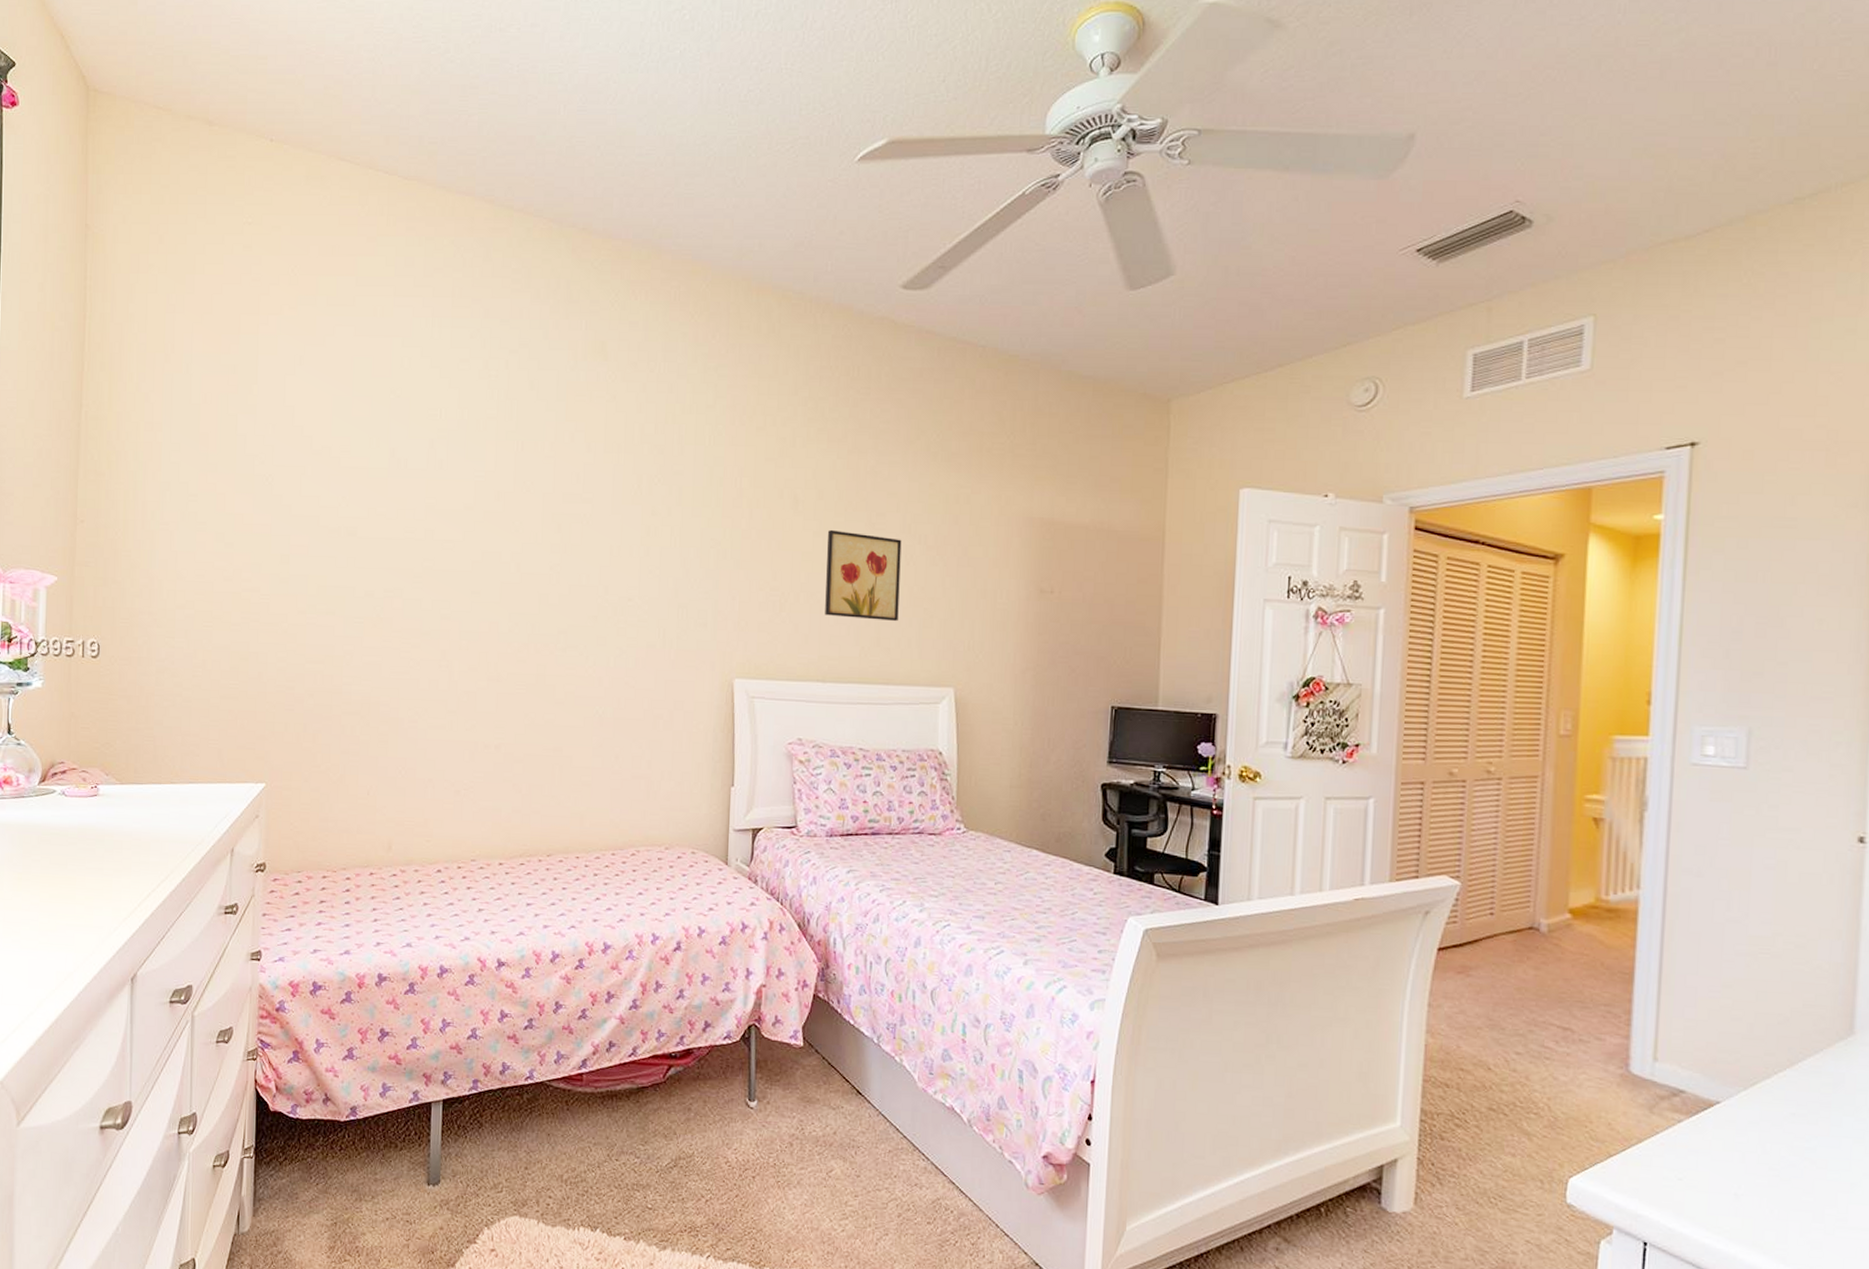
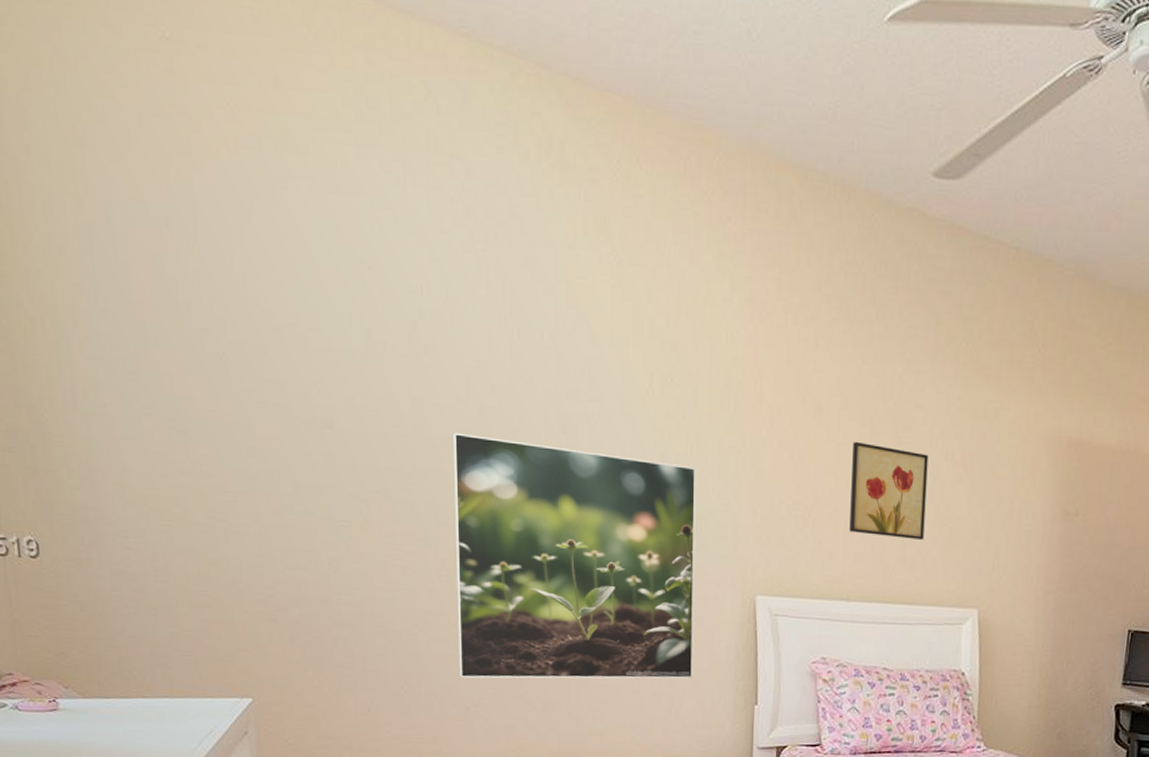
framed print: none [453,535,680,763] -> present [452,432,697,679]

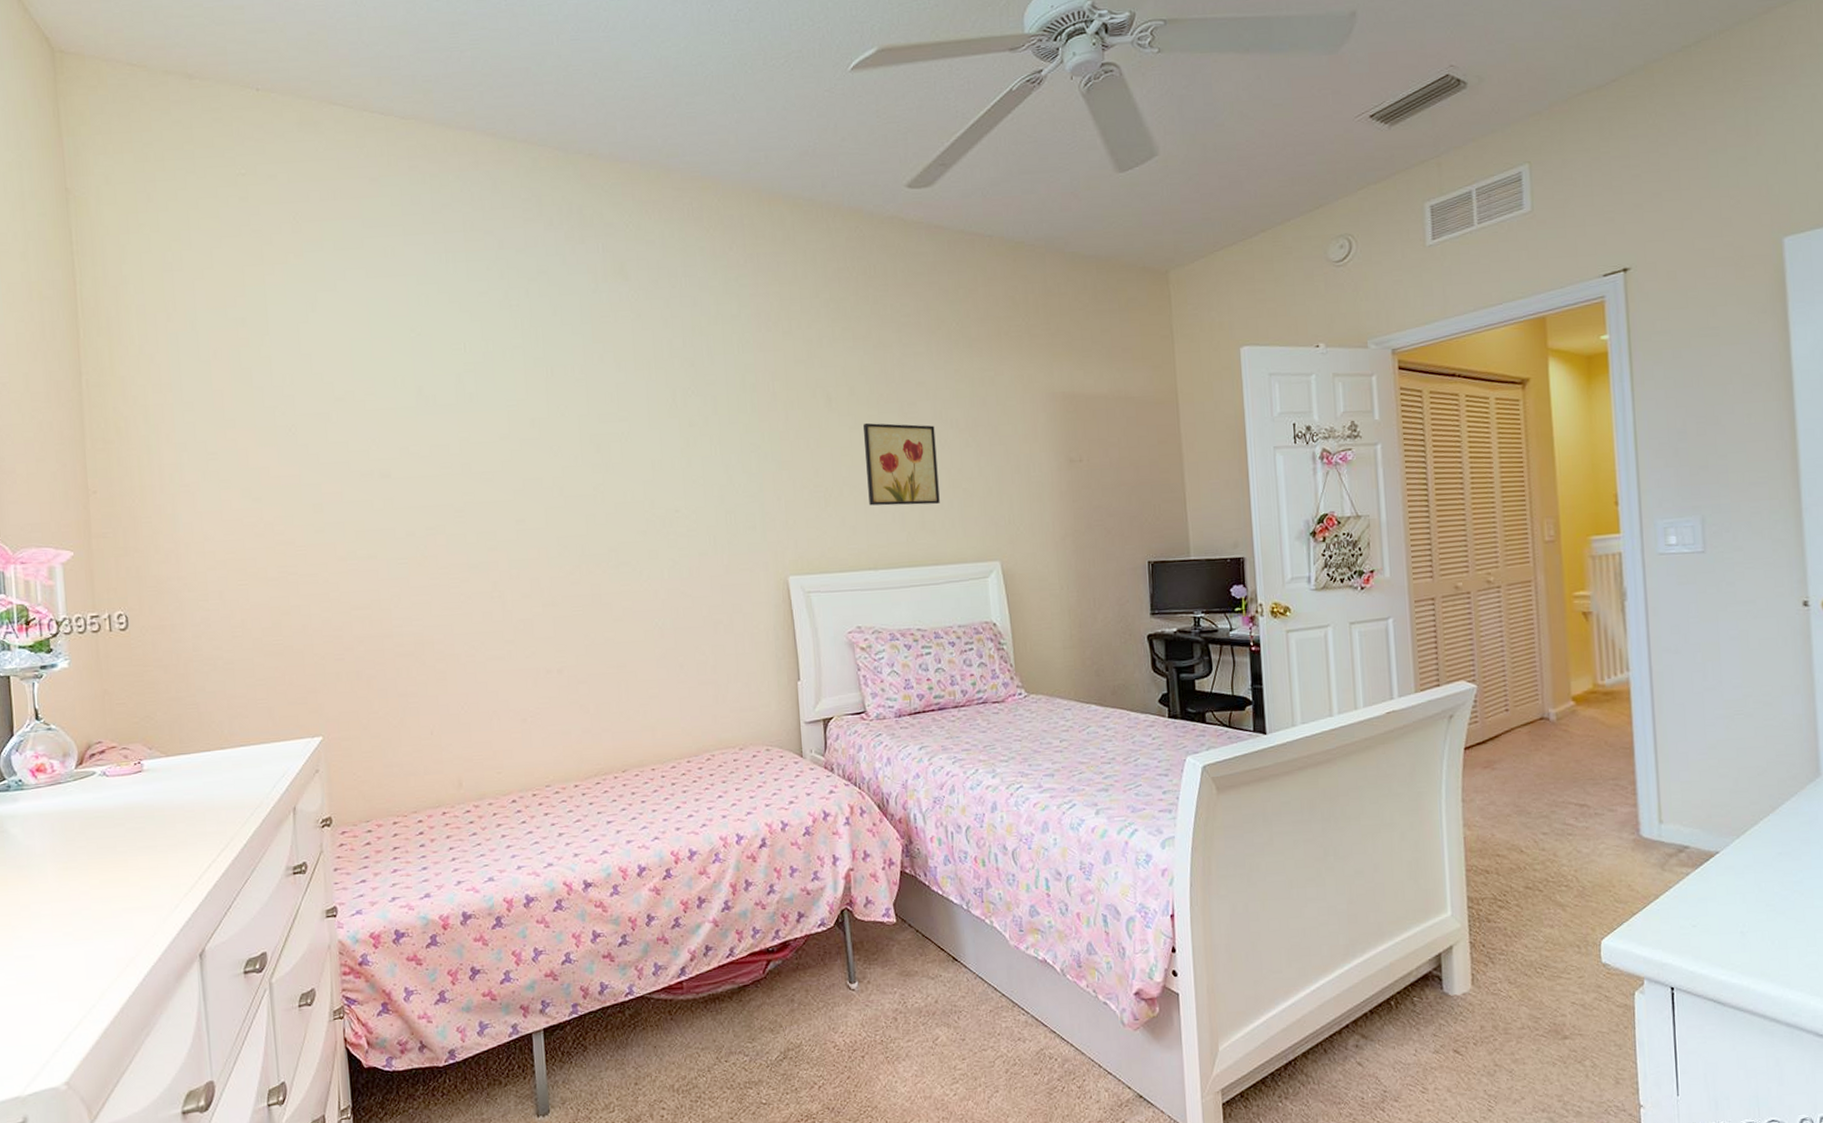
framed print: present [452,432,697,679] -> none [498,465,736,692]

